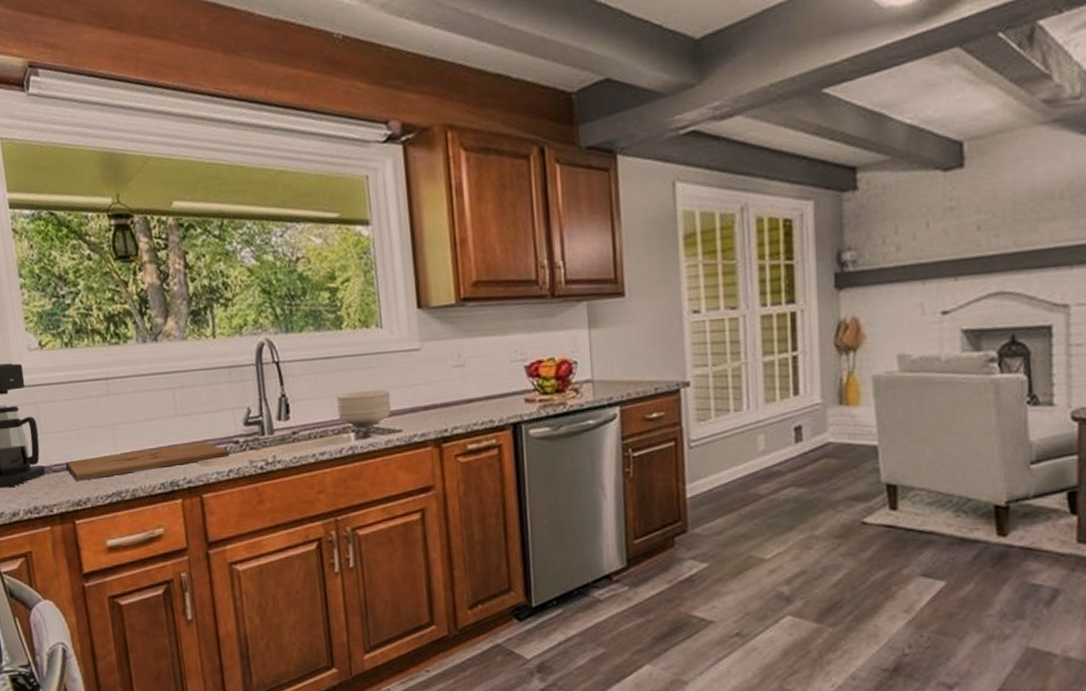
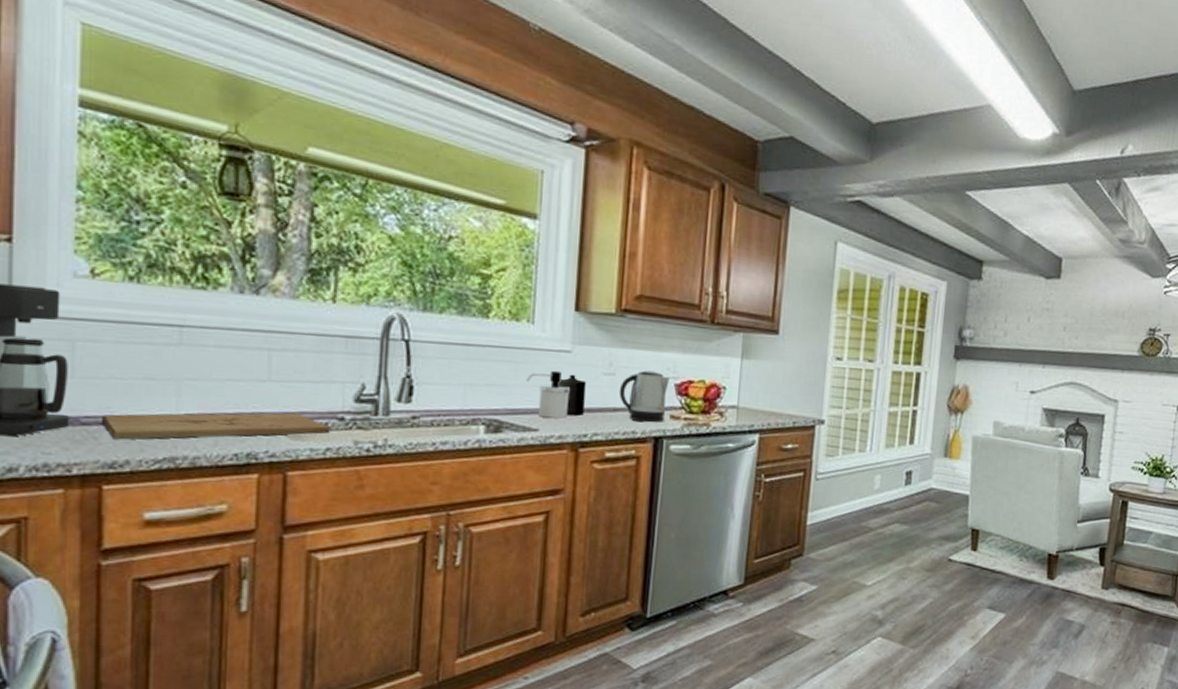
bowl: present [336,390,391,426] -> none [469,383,532,421]
soap dispenser: none [384,370,427,418] -> present [527,370,571,419]
canister: none [413,371,441,412] -> present [558,374,586,416]
kettle: none [470,356,520,410] -> present [619,370,670,423]

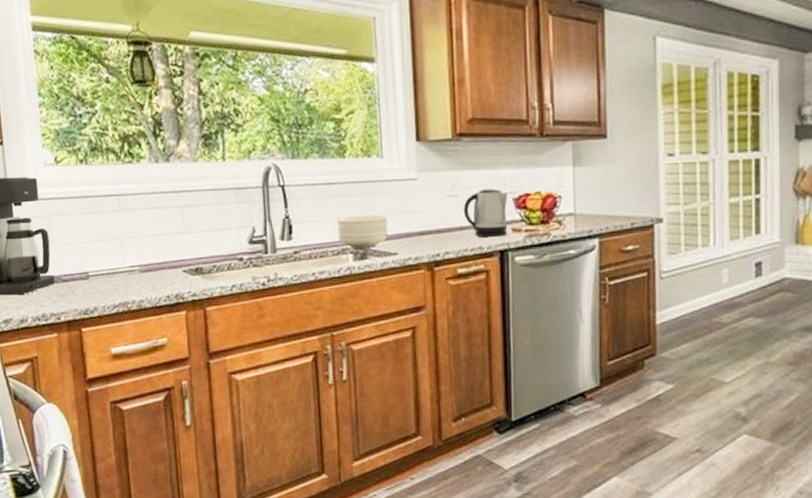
cutting board: present [101,413,330,440] -> none [74,257,234,291]
bowl: none [469,383,532,421] -> present [337,215,388,248]
soap dispenser: present [527,370,571,419] -> none [382,198,421,242]
canister: present [558,374,586,416] -> none [409,200,435,237]

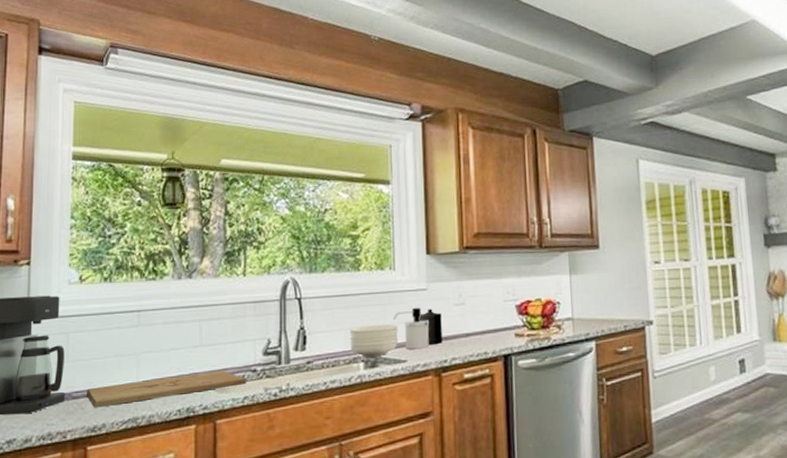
cutting board: none [74,257,234,291] -> present [86,370,246,408]
soap dispenser: none [382,198,421,242] -> present [393,307,430,349]
canister: none [409,200,435,237] -> present [419,309,442,344]
kettle: present [463,188,508,238] -> none [469,296,511,343]

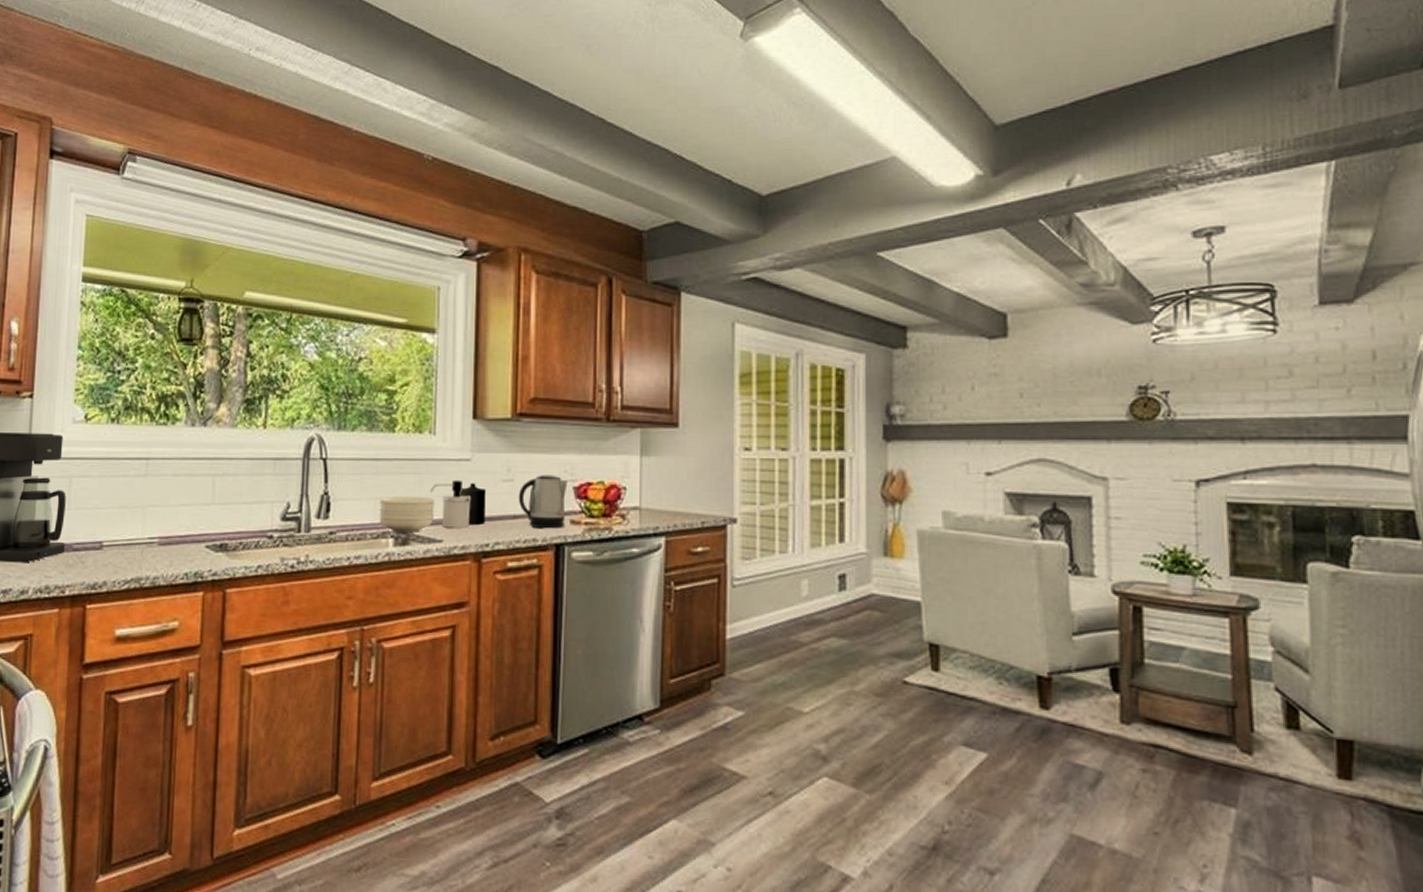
cutting board: present [86,370,246,408] -> none [87,533,261,563]
kettle: none [469,296,511,343] -> present [518,474,568,529]

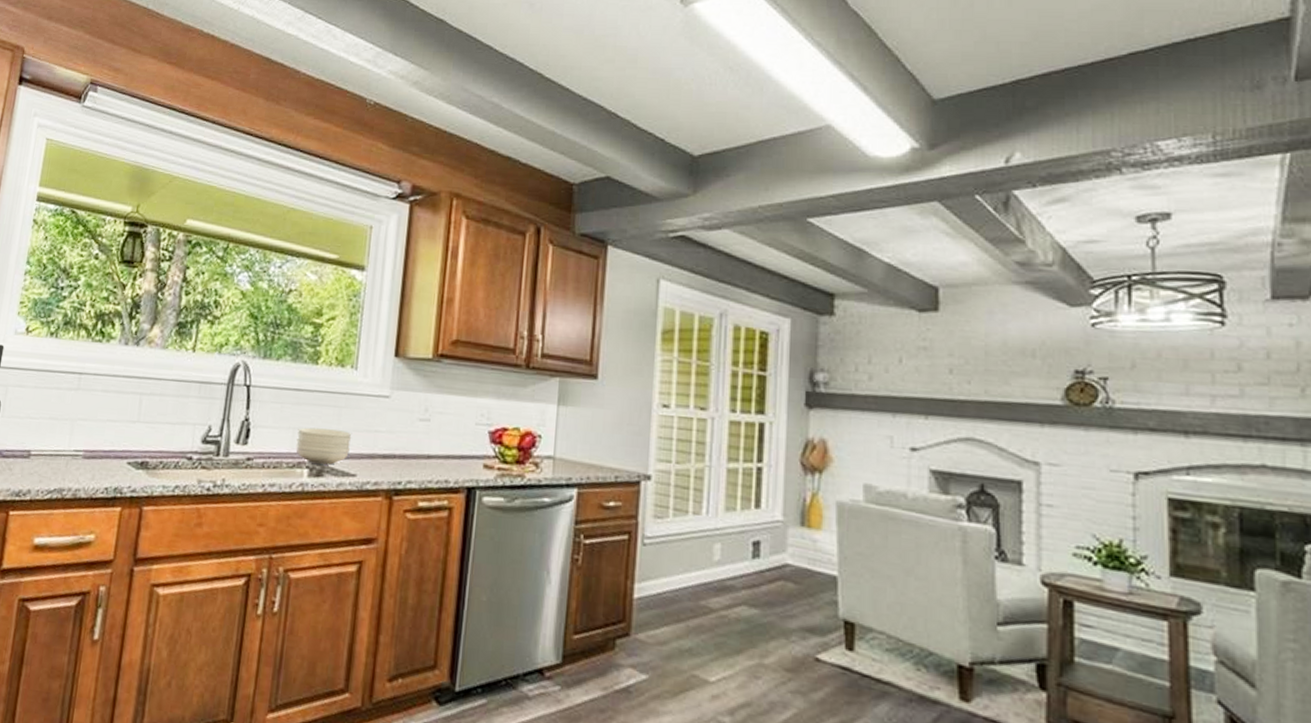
soap dispenser: present [430,480,472,528] -> none [348,415,388,465]
canister: present [459,483,486,524] -> none [376,420,402,462]
kettle: present [518,474,568,529] -> none [433,416,484,472]

